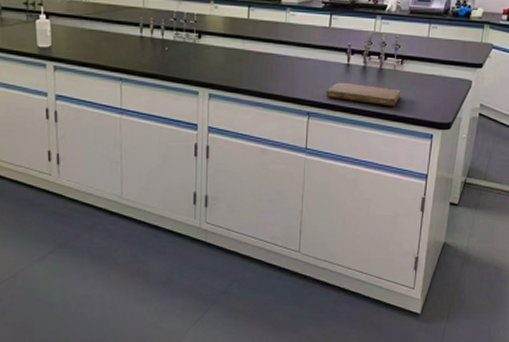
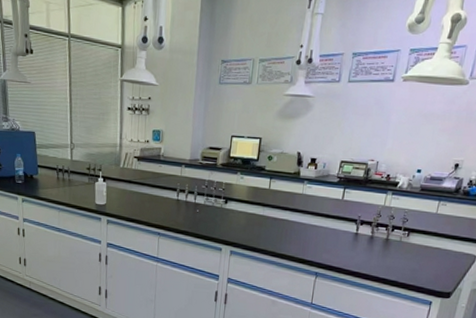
notebook: present [326,82,401,107] -> none [333,248,405,274]

